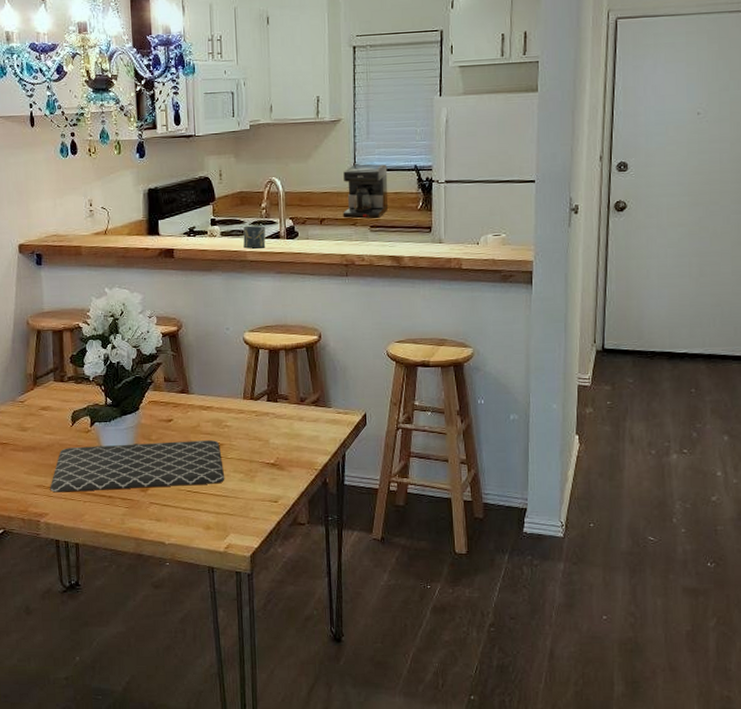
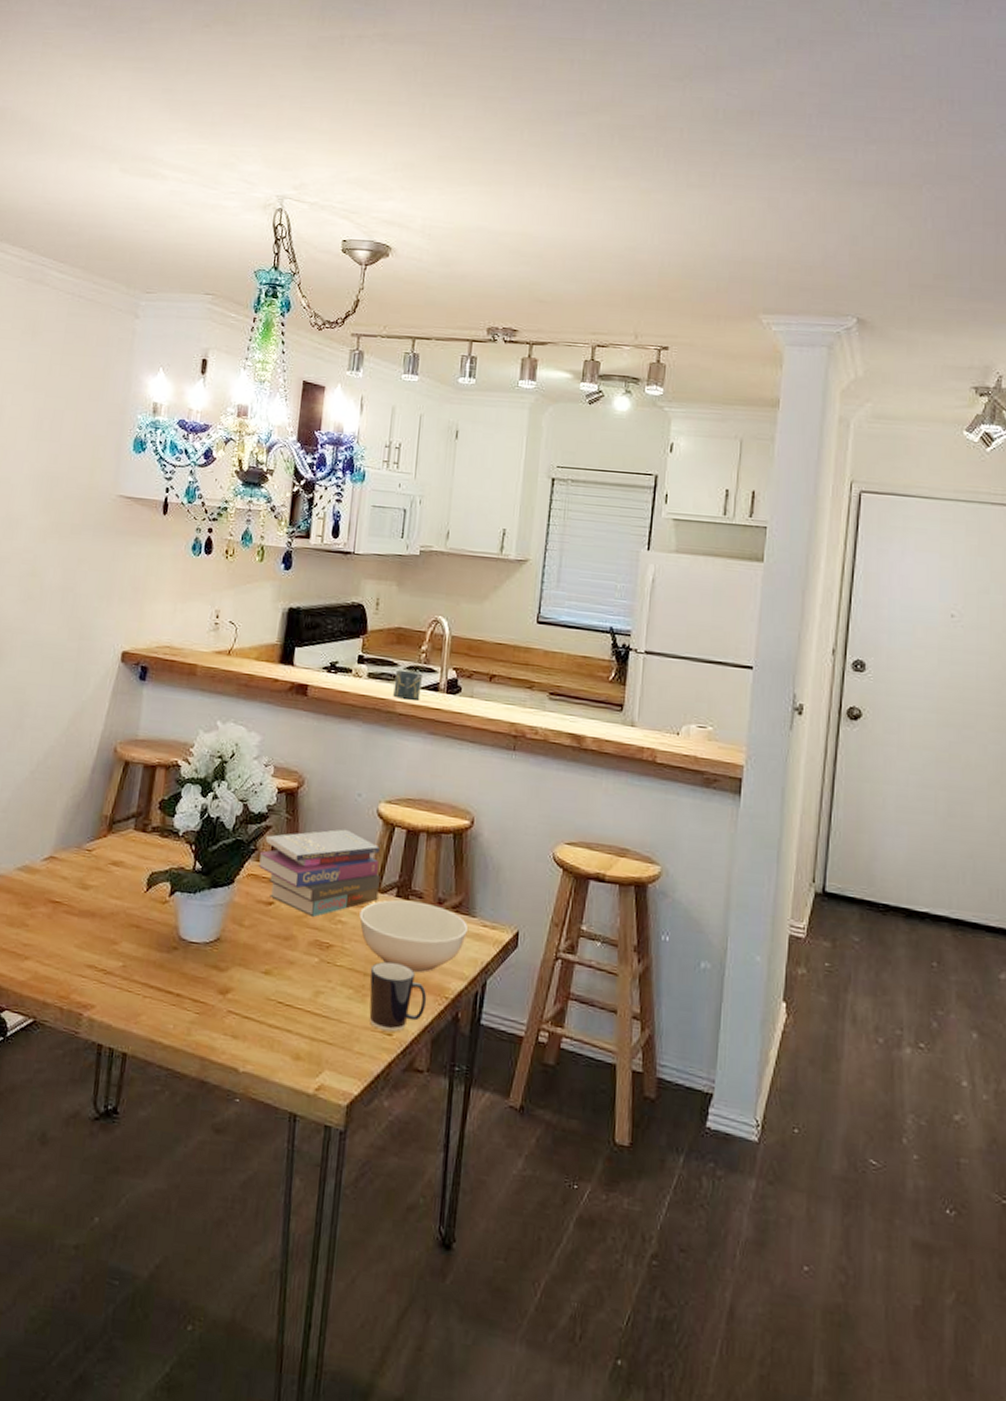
placemat: present [50,440,225,493] -> none [103,920,329,999]
books: none [155,356,253,425] -> present [257,829,380,917]
bowl: none [240,402,327,455] -> present [359,899,469,973]
mug: none [254,449,301,500] -> present [369,961,427,1033]
coffee maker: present [342,164,389,219] -> none [517,615,578,686]

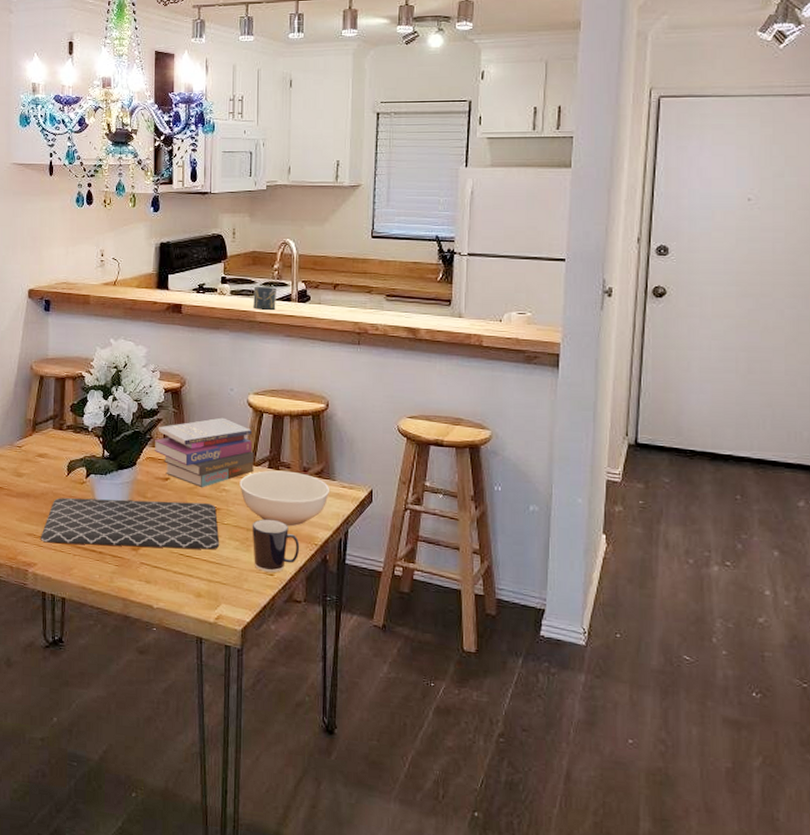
placemat: none [103,920,329,999] -> present [41,497,220,550]

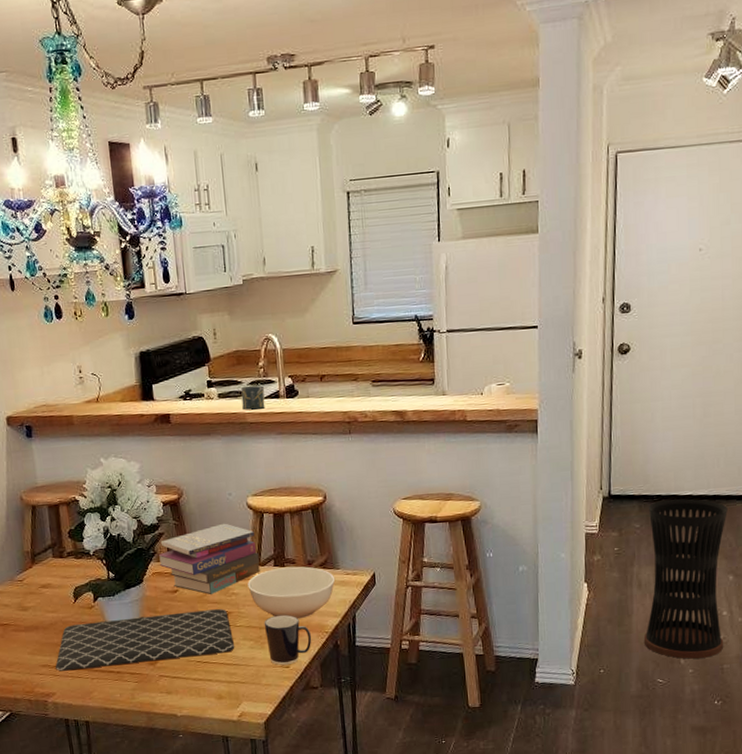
umbrella stand: none [669,457,774,641] -> present [643,498,728,659]

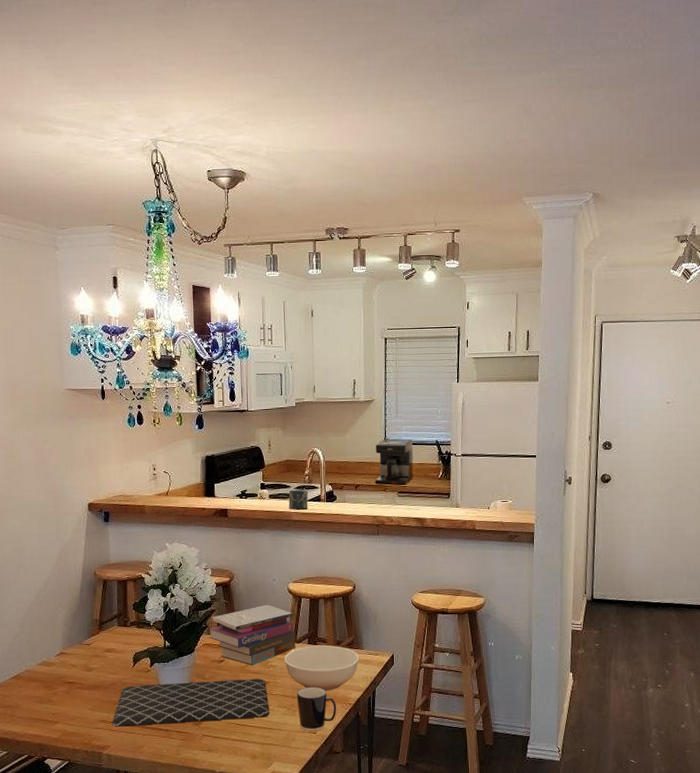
coffee maker: none [342,315,390,374] -> present [375,438,414,486]
umbrella stand: present [643,498,728,659] -> none [619,605,689,743]

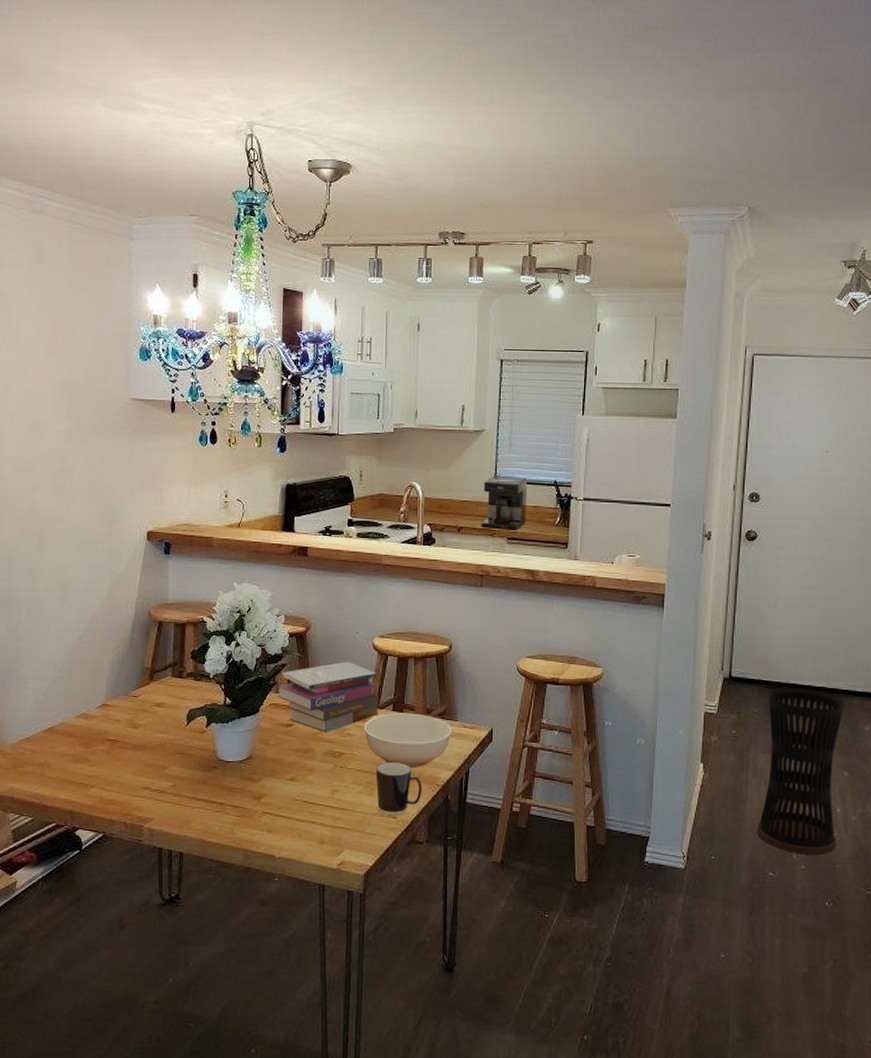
placemat: present [112,679,270,727] -> none [157,748,344,796]
cup: present [288,489,308,511] -> none [379,528,402,554]
umbrella stand: none [619,605,689,743] -> present [756,688,845,855]

